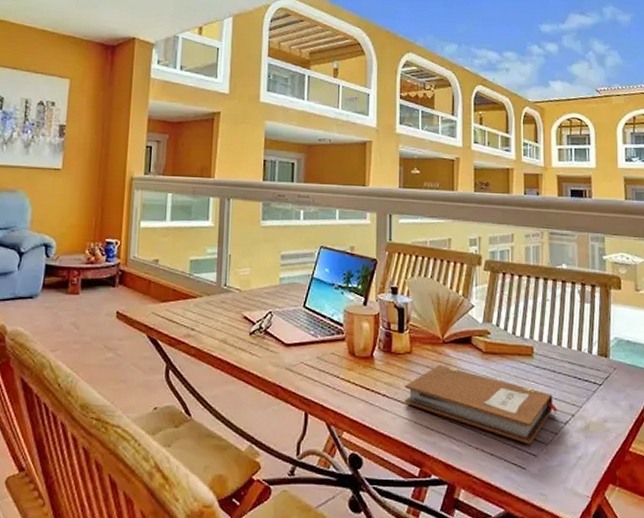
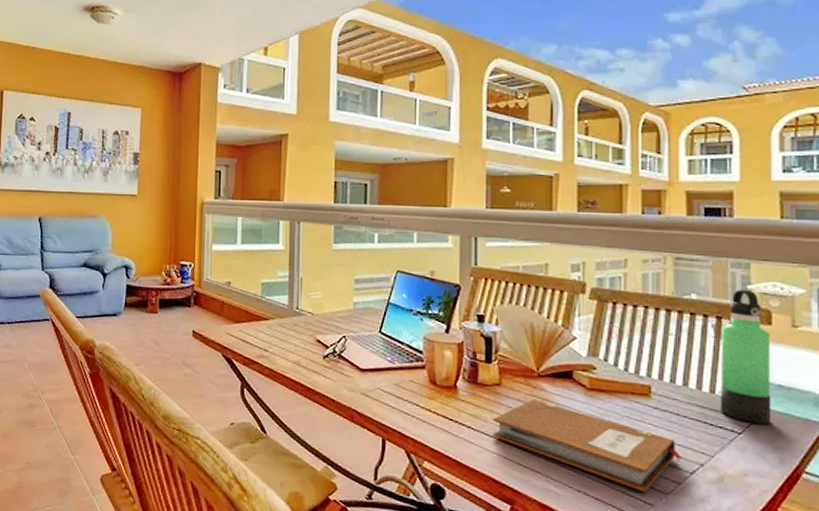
thermos bottle: none [585,260,623,375] -> present [720,290,772,424]

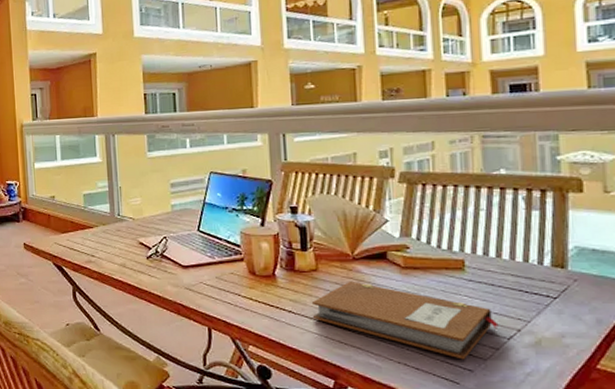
thermos bottle: present [720,290,772,424] -> none [532,161,587,287]

